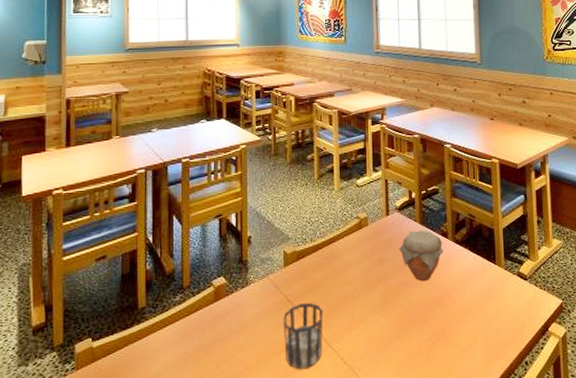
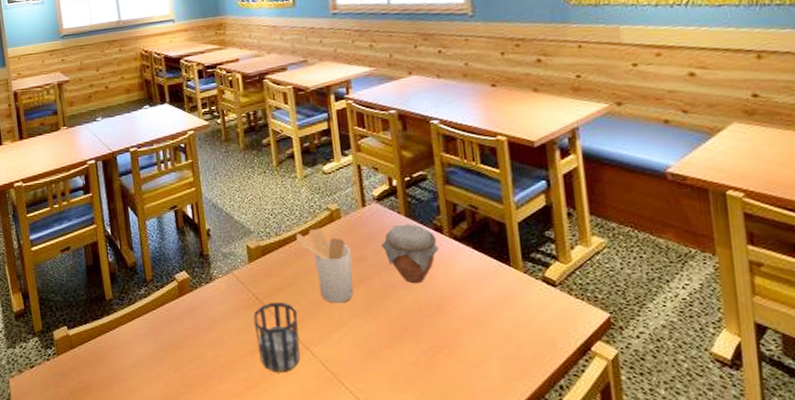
utensil holder: none [329,234,374,302] -> present [296,228,354,303]

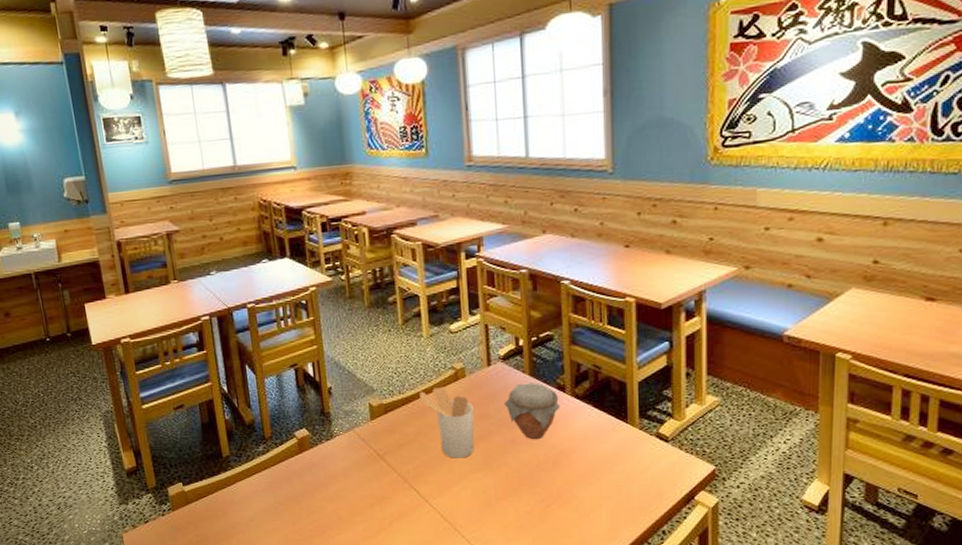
cup: present [253,303,300,371] -> none [374,458,419,522]

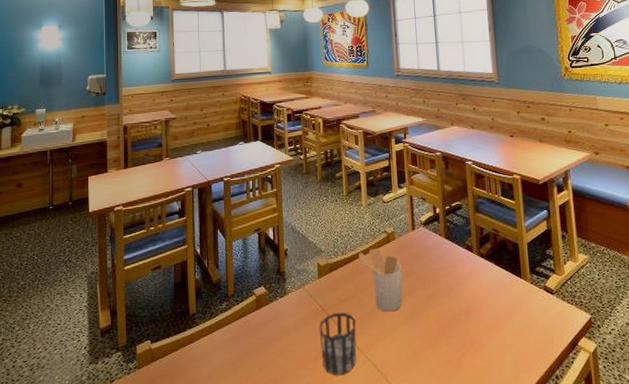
cup: none [374,458,419,522] -> present [319,313,357,375]
jar: present [504,382,561,440] -> none [426,244,470,294]

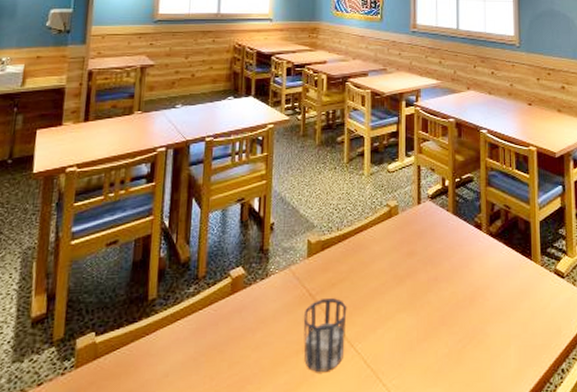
utensil holder: present [359,248,403,312] -> none [356,223,403,298]

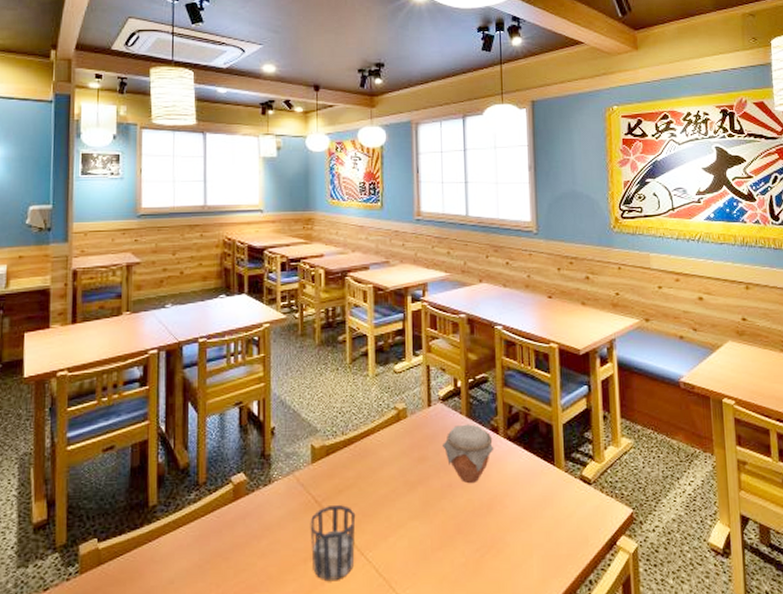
jar: none [430,221,478,277] -> present [443,424,494,484]

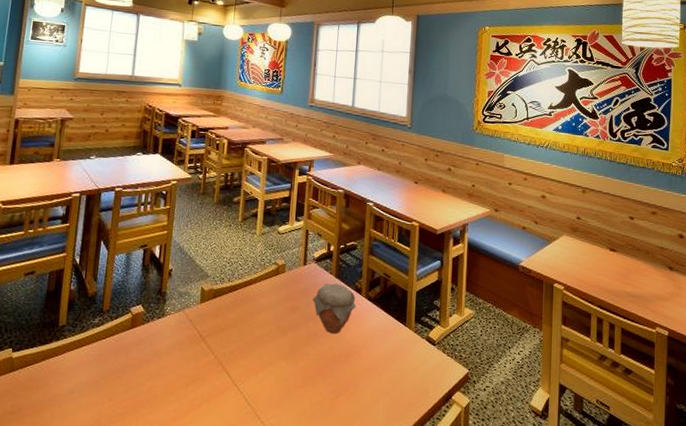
cup: present [310,505,356,580] -> none [192,341,233,405]

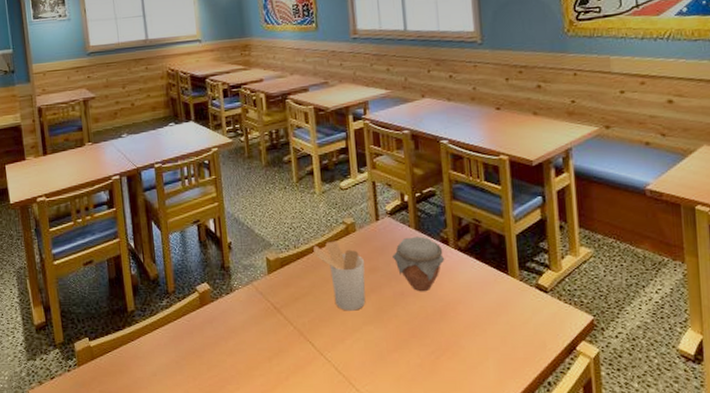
utensil holder: none [245,279,288,346] -> present [313,240,366,311]

